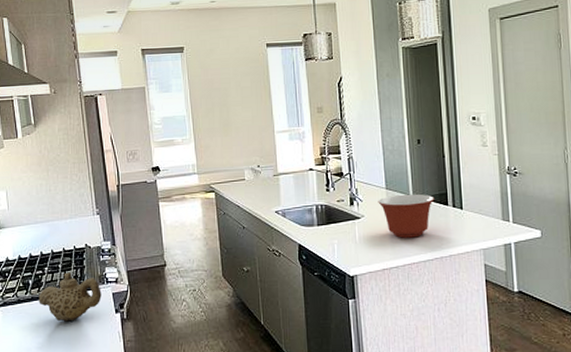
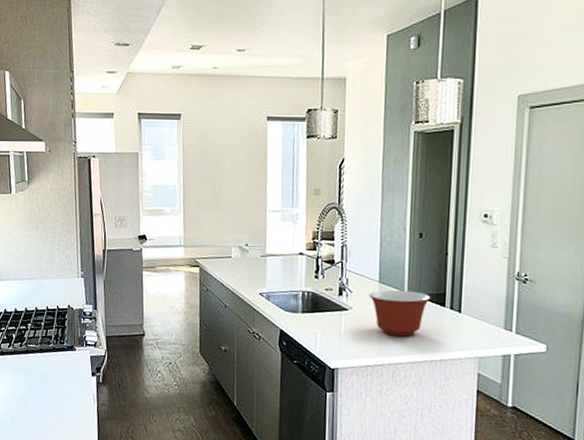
teapot: present [38,272,102,322] -> none [20,330,80,379]

